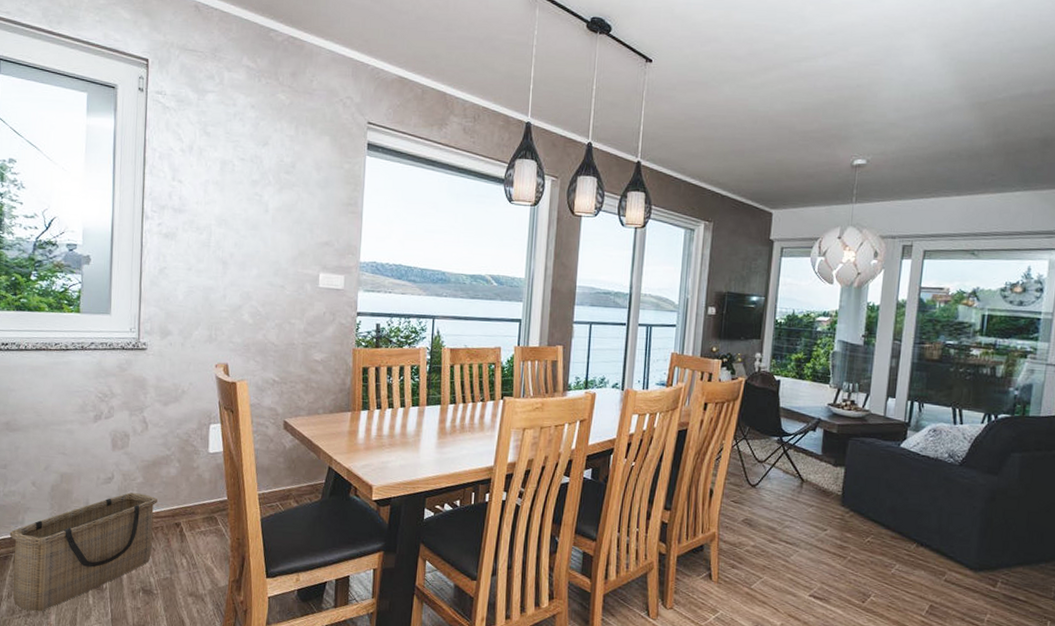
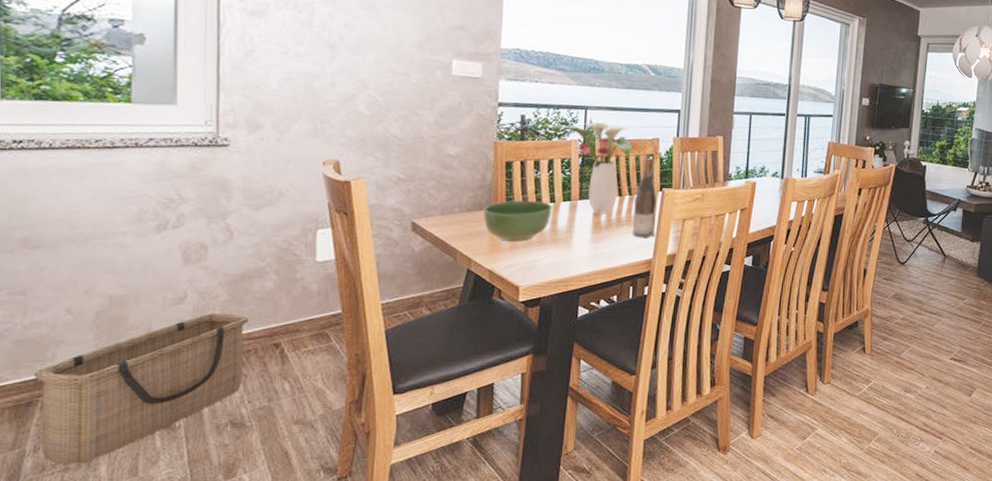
bowl: none [342,404,403,444] -> present [483,200,553,243]
flower arrangement: none [404,331,476,422] -> present [552,122,633,216]
wine bottle: none [475,366,499,446] -> present [633,158,657,239]

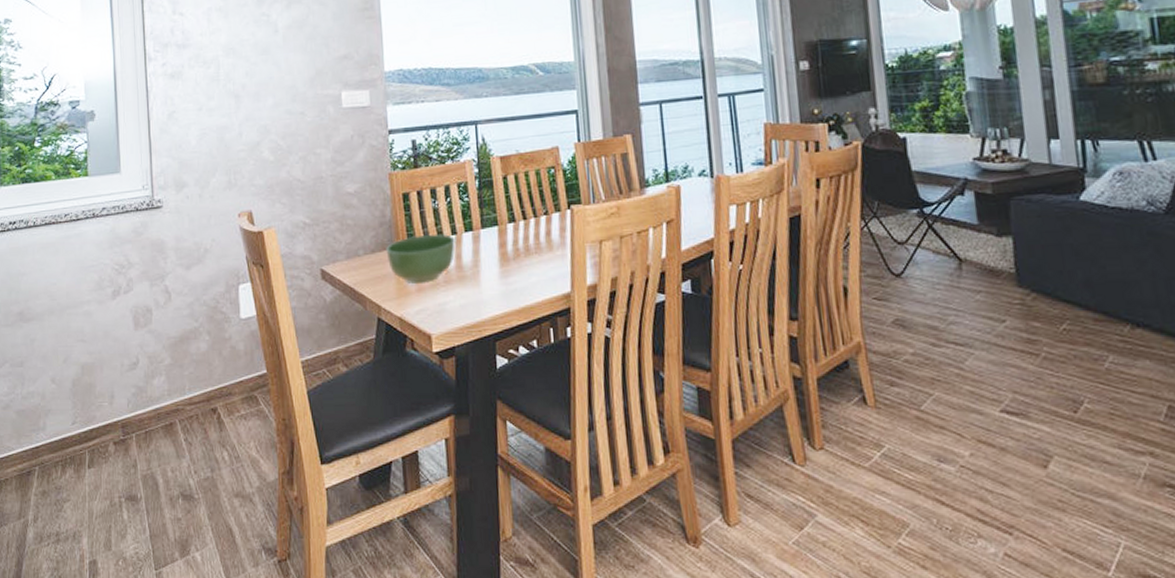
basket: present [33,313,249,464] -> none [31,377,189,536]
flower arrangement: present [552,122,633,216] -> none [445,136,531,245]
wine bottle: present [633,158,657,239] -> none [541,171,570,268]

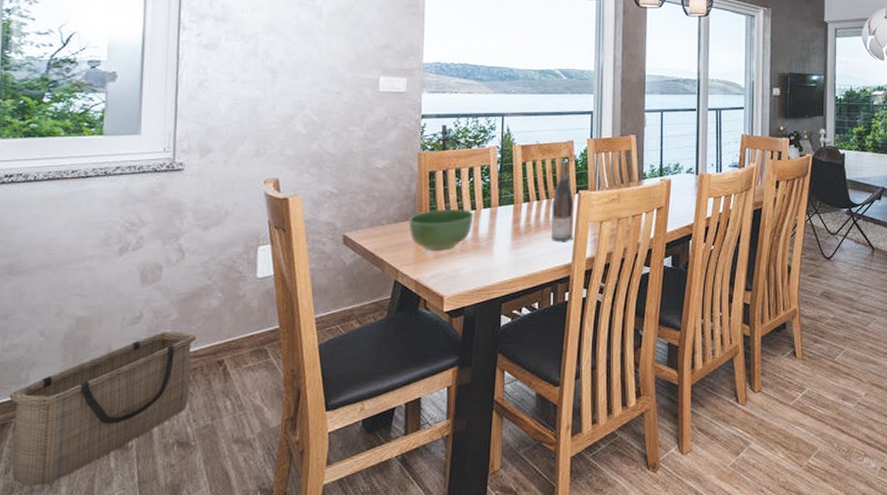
basket: none [31,377,189,536] -> present [9,331,196,486]
wine bottle: none [541,171,570,268] -> present [551,161,574,242]

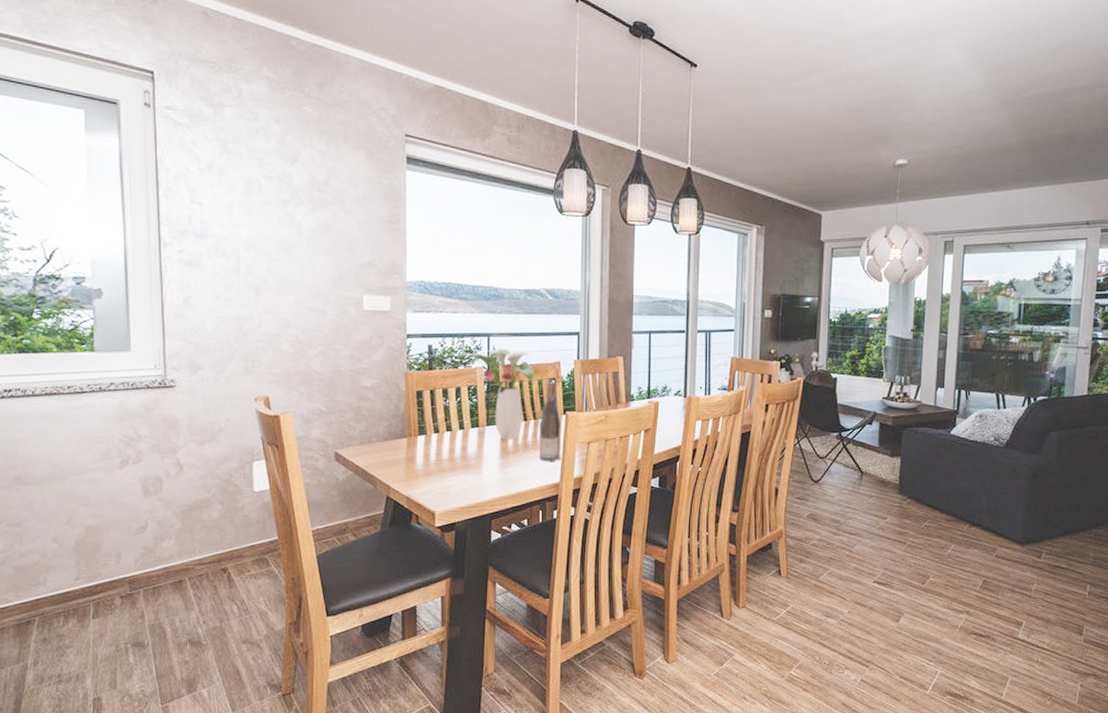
basket: present [9,331,196,486] -> none [30,541,200,677]
bowl: present [408,208,474,252] -> none [398,427,462,470]
flower arrangement: none [472,128,548,221] -> present [458,348,535,441]

